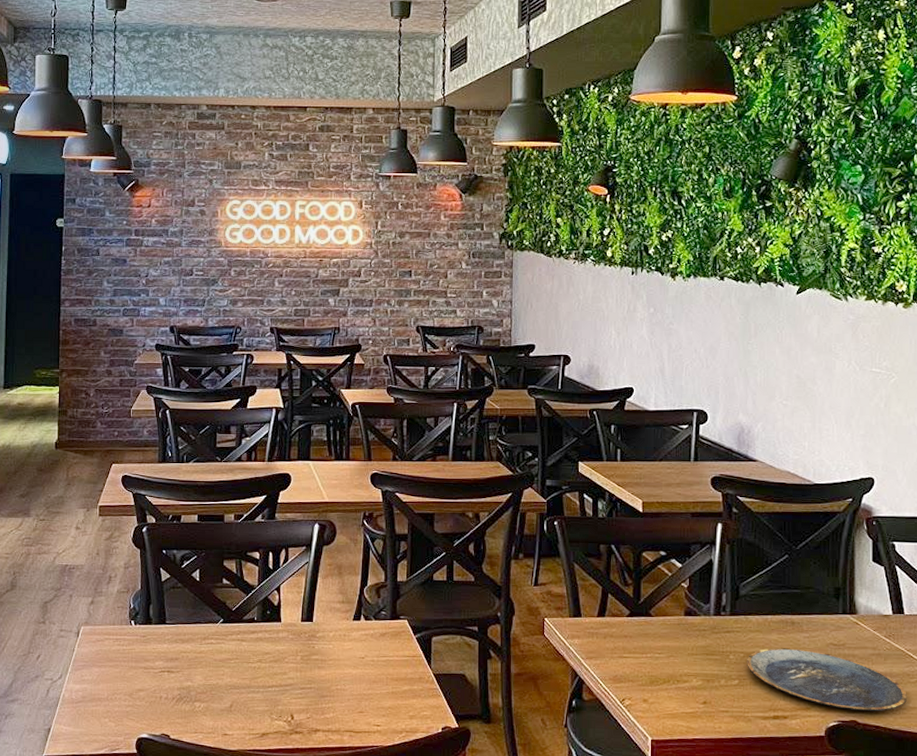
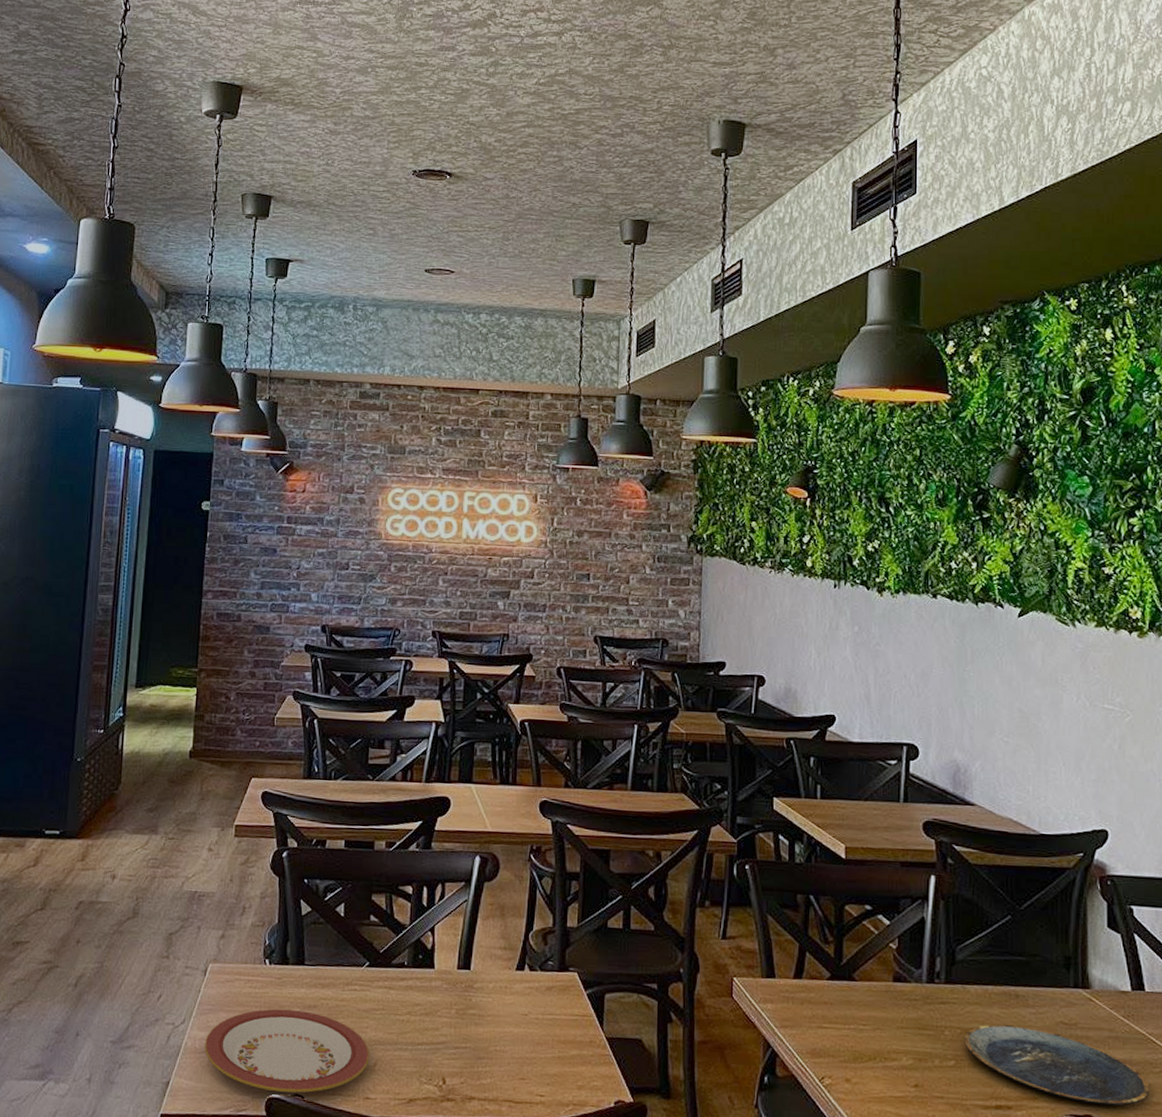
plate: none [81,662,226,733] -> present [205,1008,370,1093]

